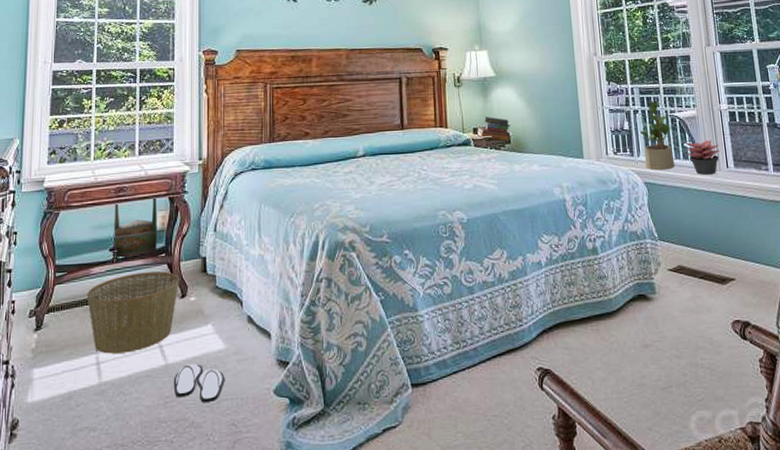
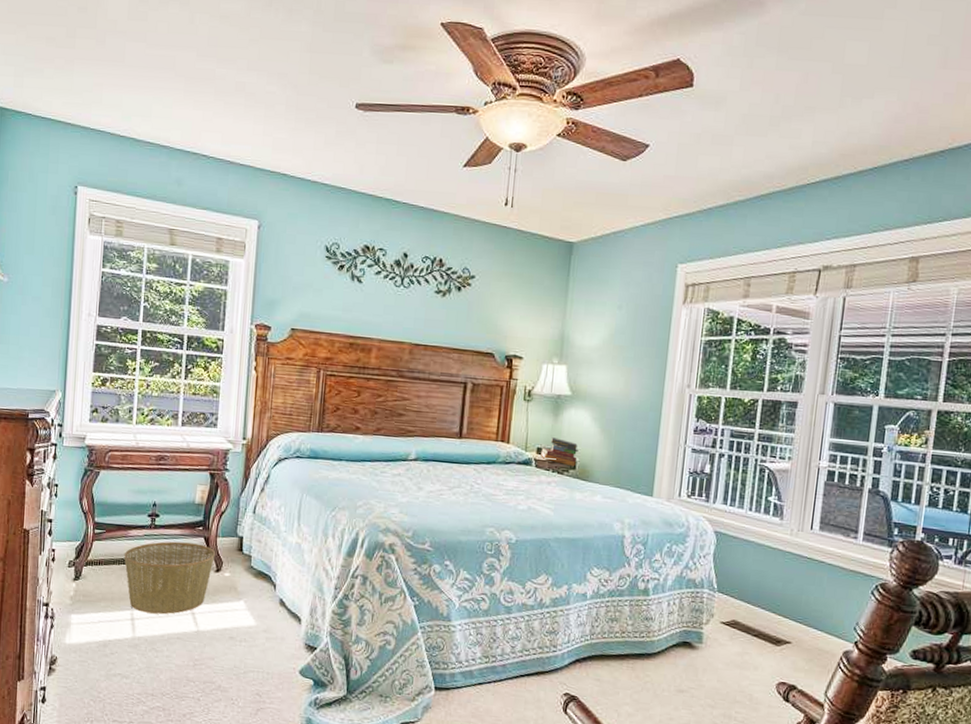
decorative basket: present [114,196,157,258] -> none [152,469,197,526]
slippers: present [173,364,224,402] -> none [203,634,253,671]
potted plant: present [639,100,675,171] -> none [719,445,761,523]
succulent plant: present [685,140,720,176] -> none [768,496,808,535]

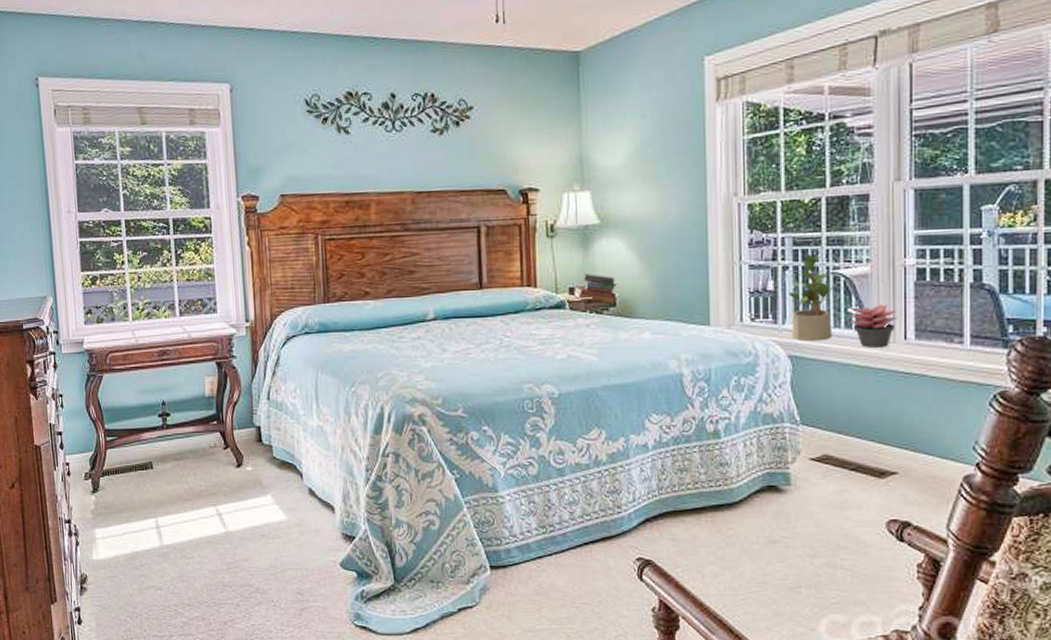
basket: present [124,541,216,615] -> none [139,439,235,519]
potted plant: none [719,445,761,523] -> present [788,253,835,342]
succulent plant: none [768,496,808,535] -> present [849,304,898,349]

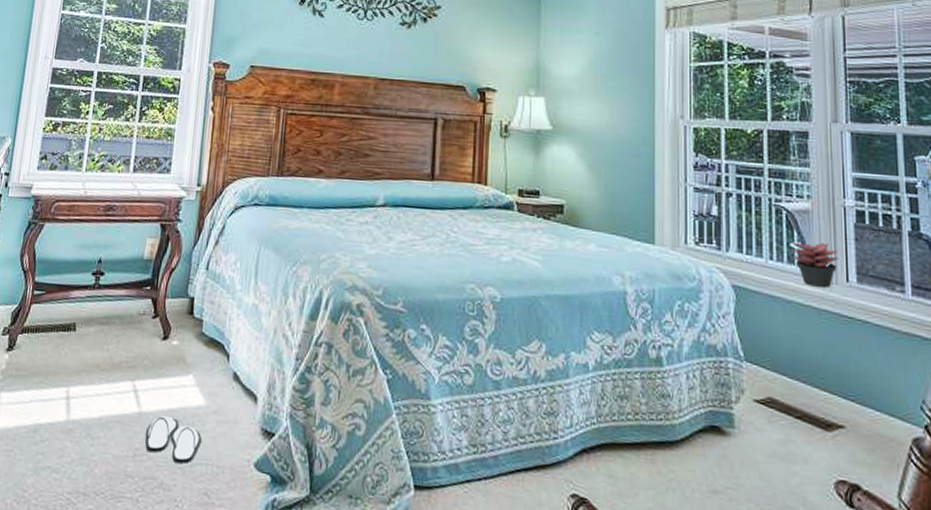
slippers: none [235,533,288,570] -> present [145,416,201,464]
books: present [574,274,617,304] -> none [523,177,565,211]
potted plant: present [788,253,835,342] -> none [731,182,778,274]

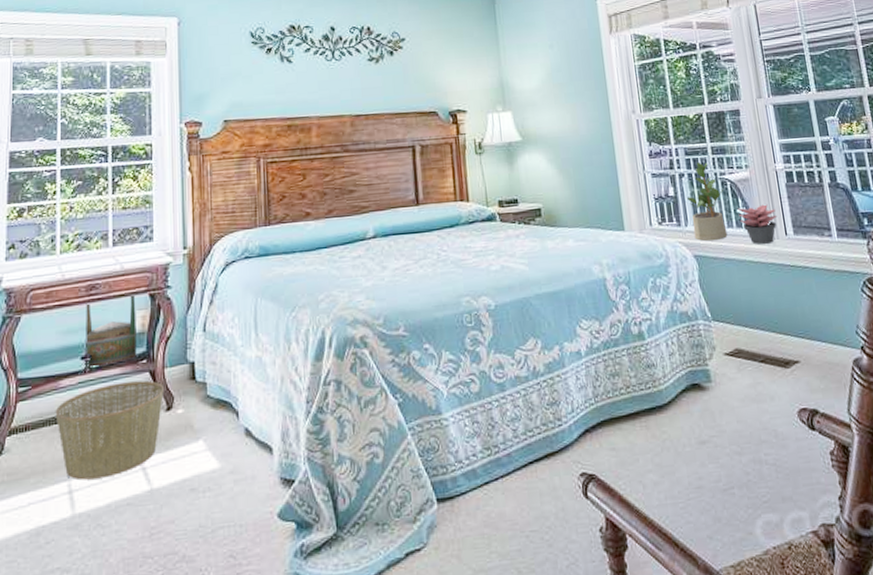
basket: none [63,303,164,392] -> present [55,380,165,481]
decorative basket: none [96,220,147,286] -> present [86,293,137,368]
slippers: present [145,416,201,464] -> none [160,487,220,532]
potted plant: none [731,182,778,274] -> present [686,162,728,242]

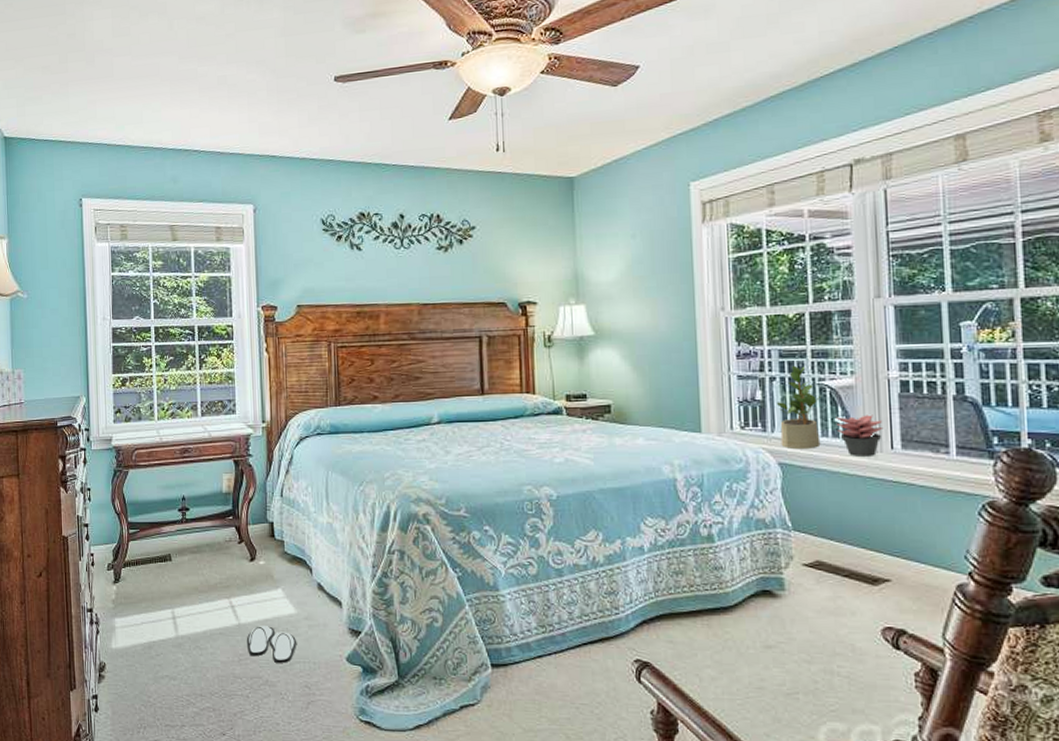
basket: present [55,380,165,481] -> none [159,534,249,610]
decorative basket: present [86,293,137,368] -> none [180,458,224,518]
slippers: none [160,487,220,532] -> present [246,626,296,663]

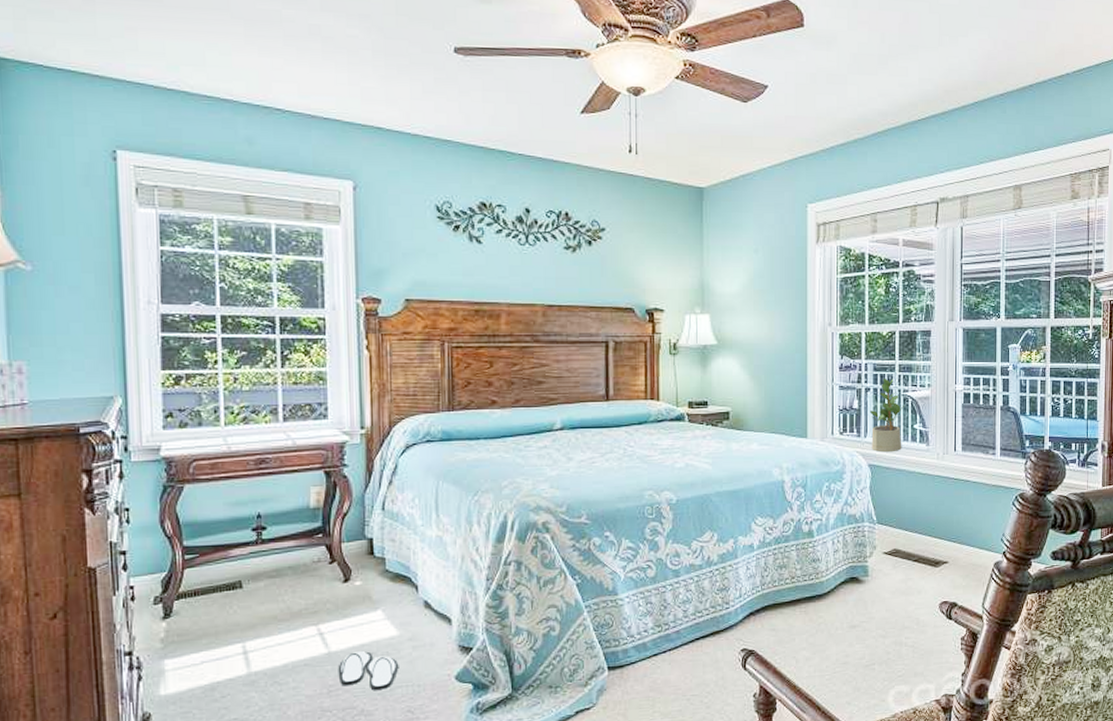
succulent plant: present [836,414,884,458] -> none [915,422,950,459]

